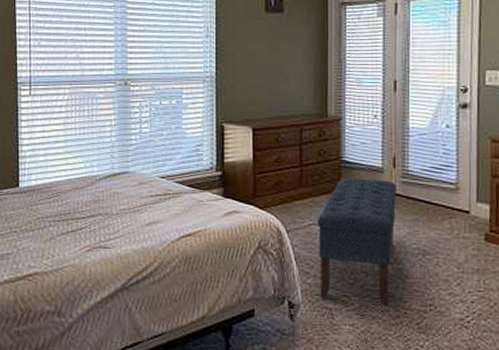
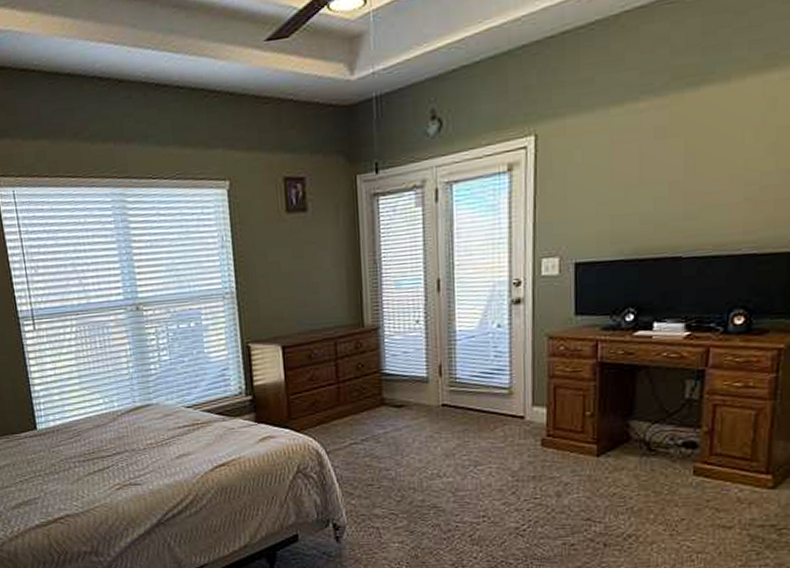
bench: present [318,178,397,305] -> none [359,390,445,520]

